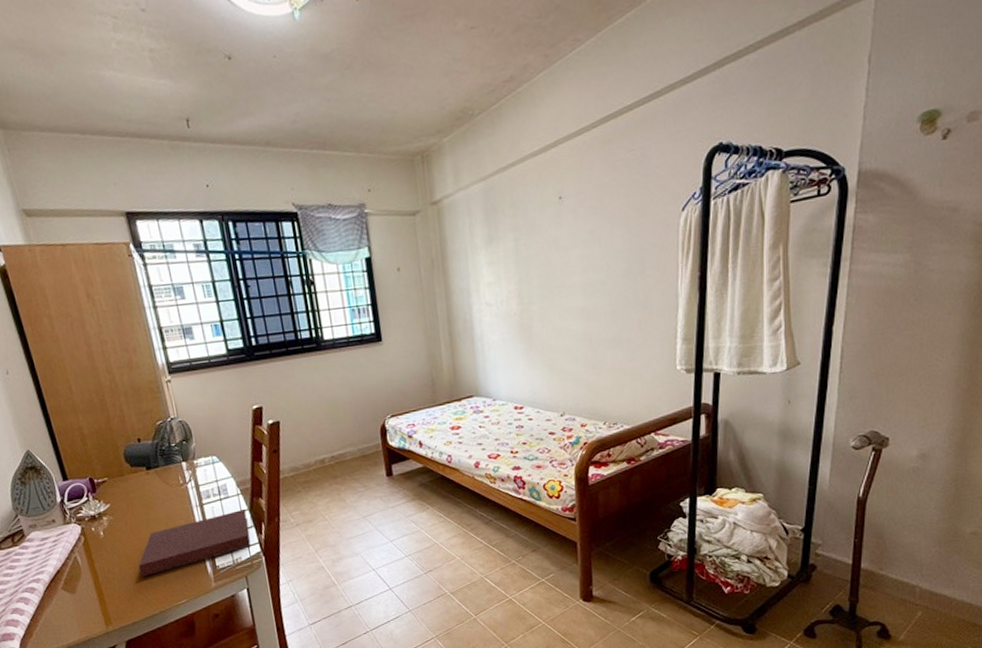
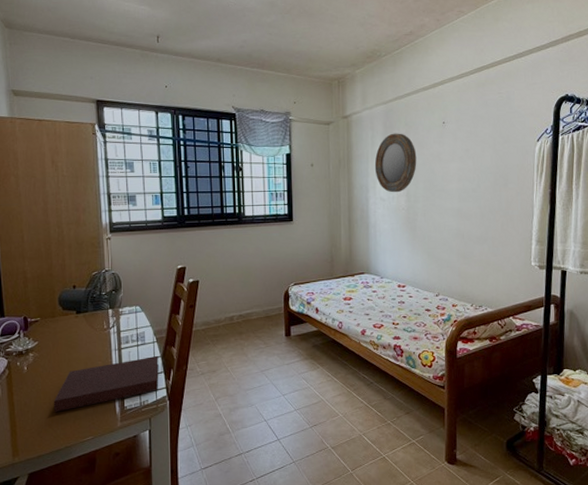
home mirror: none [475,217,529,295] -> present [374,133,417,193]

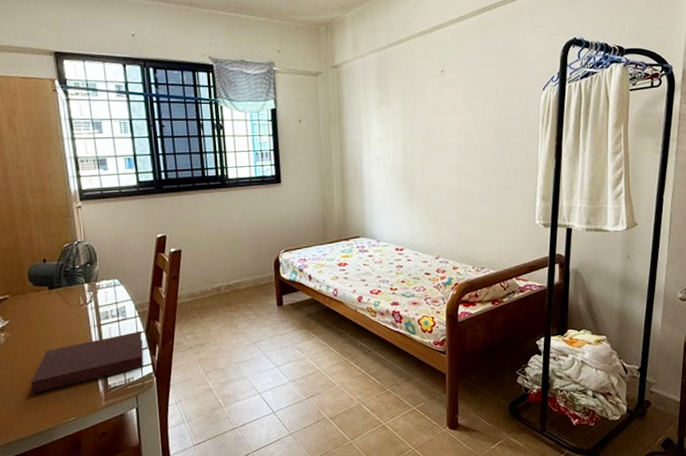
home mirror: present [374,133,417,193] -> none [368,83,414,150]

